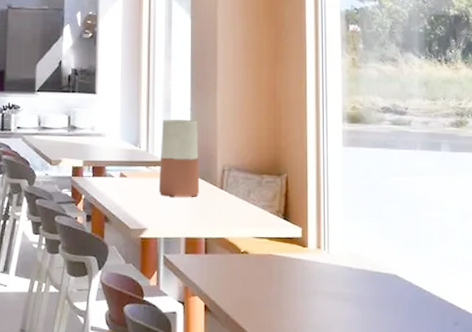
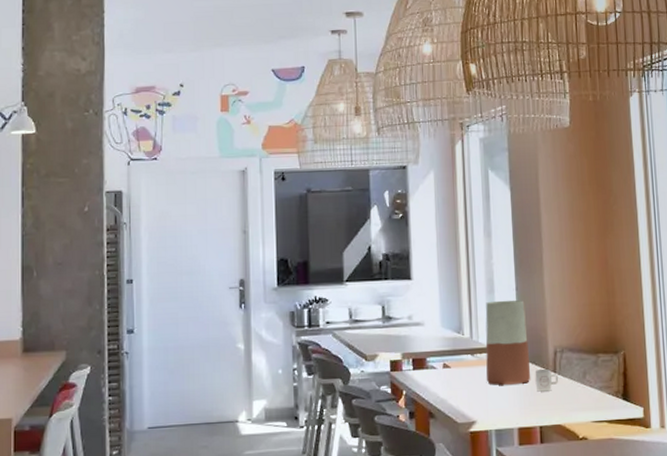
mug: none [203,185,225,206] -> present [535,369,559,392]

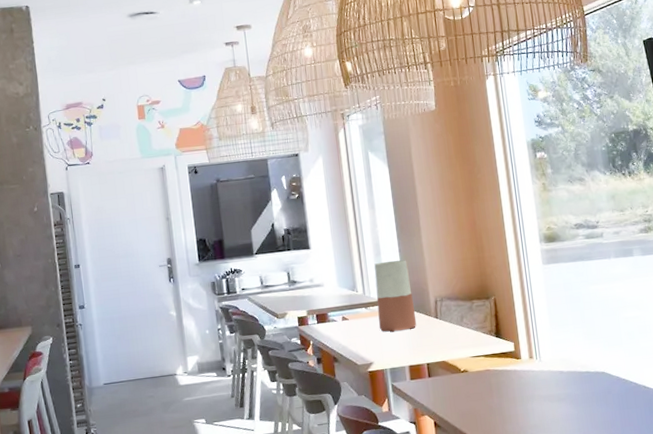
mug: present [535,369,559,392] -> none [419,316,441,335]

